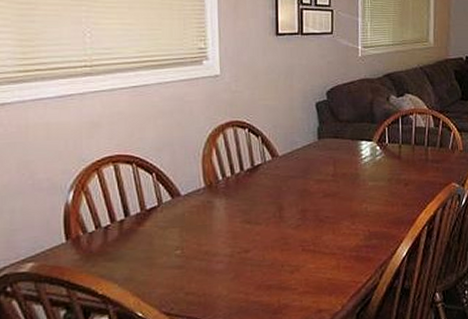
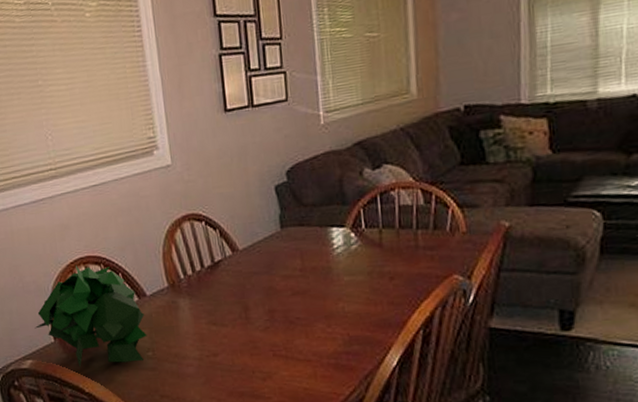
plant: none [42,163,177,269] -> present [34,265,147,367]

